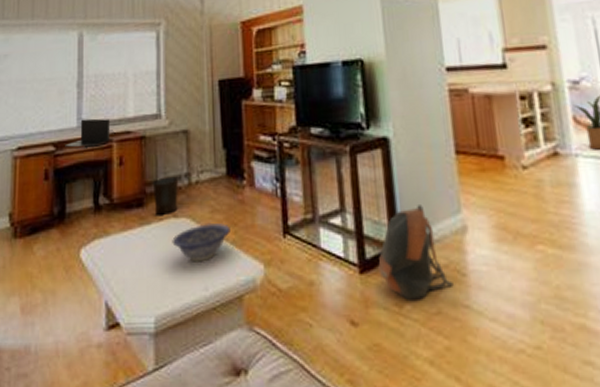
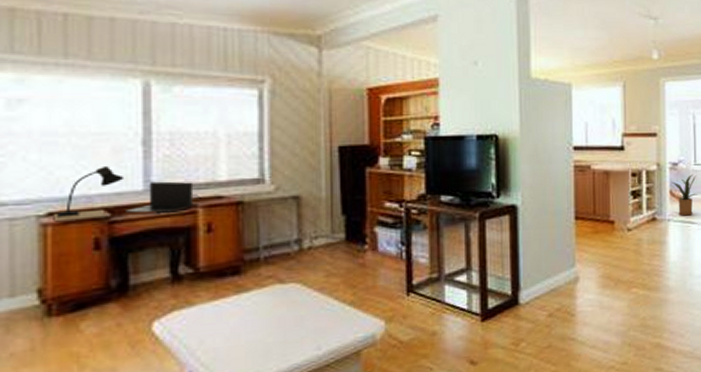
desk lamp: none [20,106,65,155] -> present [53,165,125,222]
waste bin: present [152,176,179,217] -> none [252,242,287,283]
decorative bowl: present [172,222,230,262] -> none [278,286,348,325]
backpack: present [378,205,453,300] -> none [499,261,563,339]

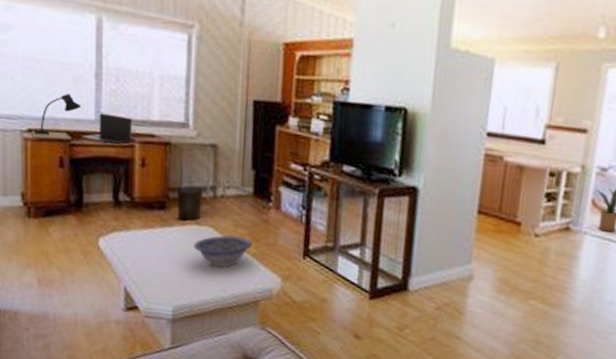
waste bin: none [252,242,287,283] -> present [176,186,204,222]
decorative bowl: none [278,286,348,325] -> present [193,234,252,268]

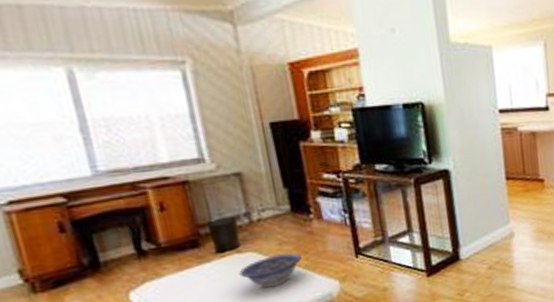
desk lamp: present [31,93,82,141] -> none [13,154,72,210]
laptop computer: present [82,113,133,145] -> none [80,165,143,198]

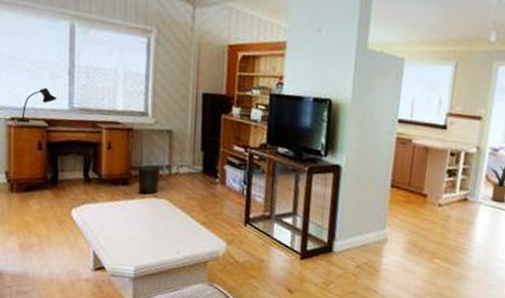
desk lamp: none [13,154,72,210] -> present [14,87,57,127]
decorative bowl: present [239,253,302,288] -> none [152,206,202,234]

